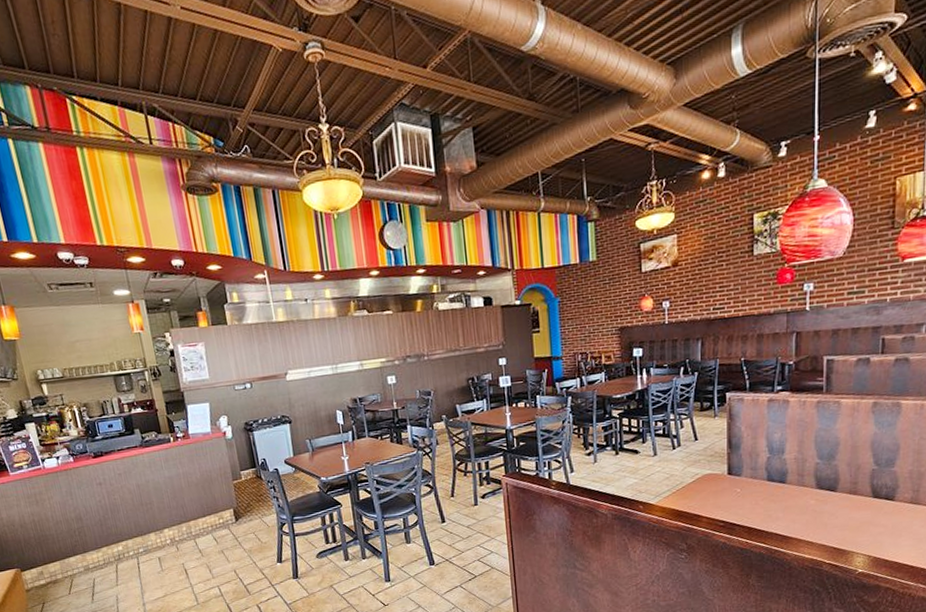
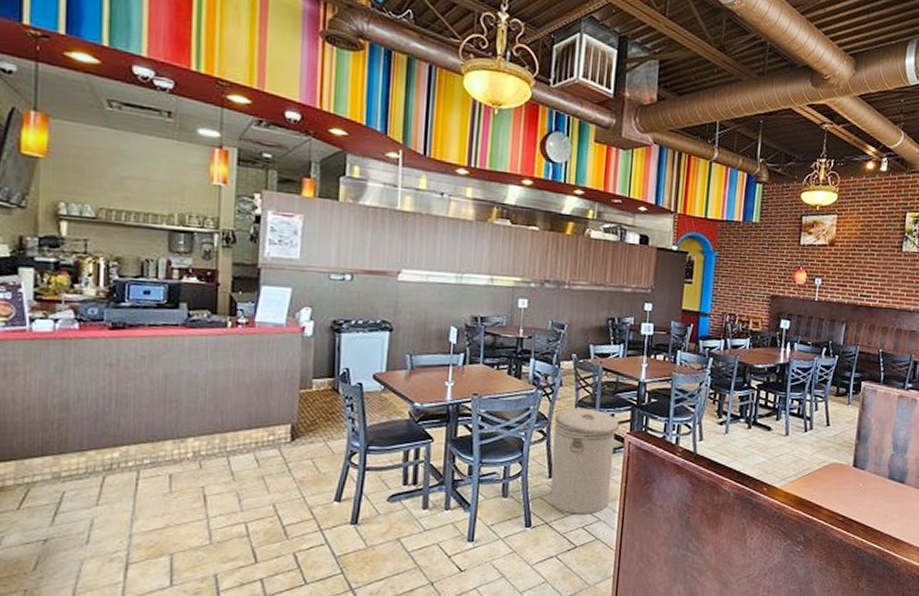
can: none [437,459,498,550] -> present [549,407,619,514]

